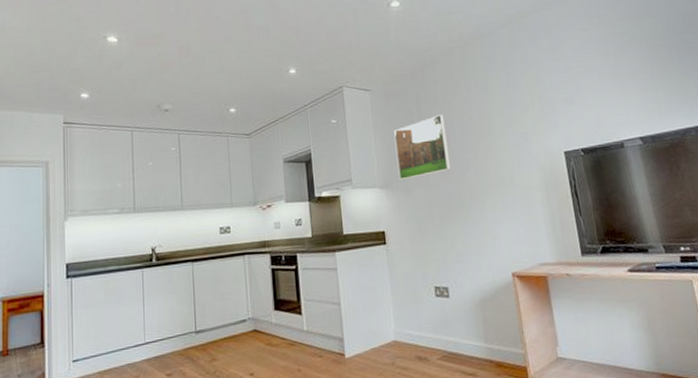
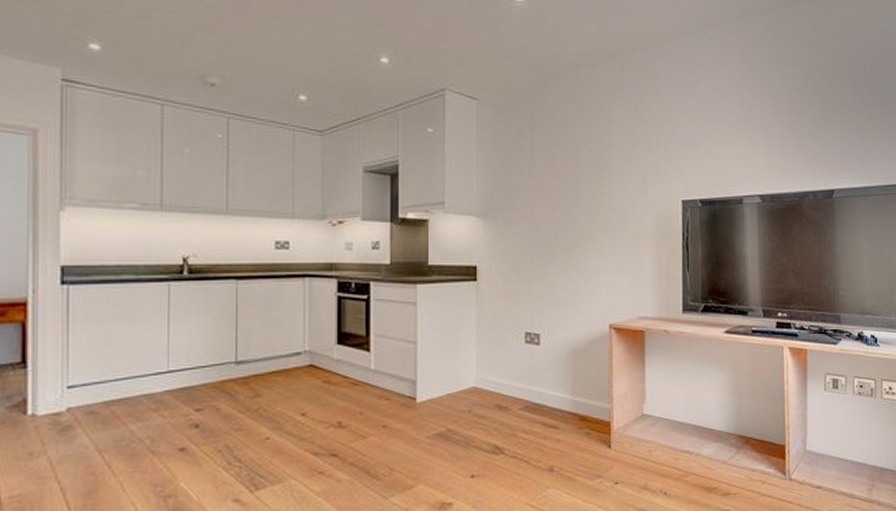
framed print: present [394,114,451,181] -> none [500,140,559,211]

